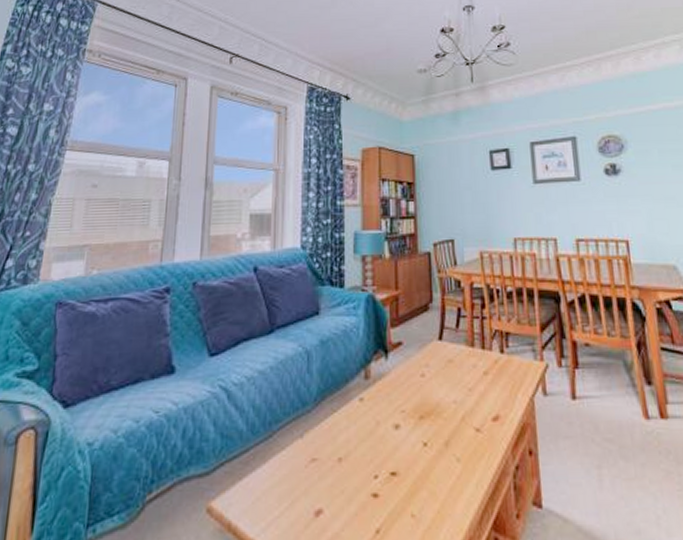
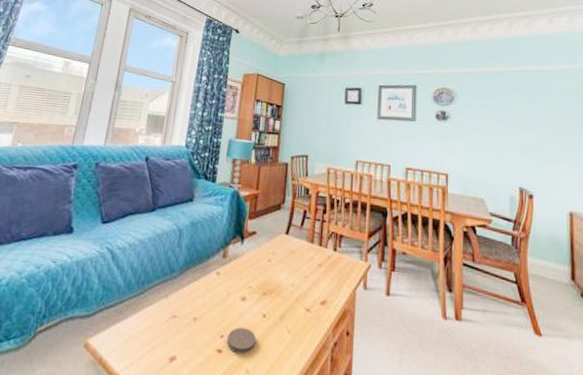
coaster: none [383,463,418,496] -> present [227,327,256,355]

